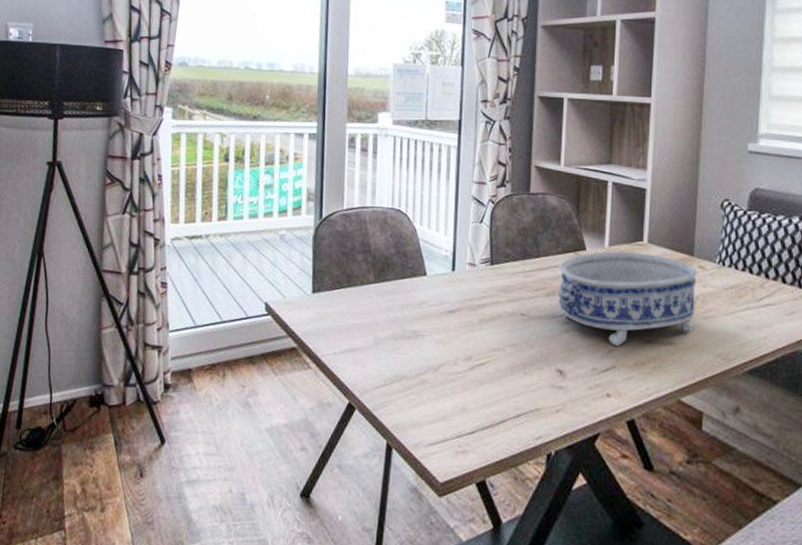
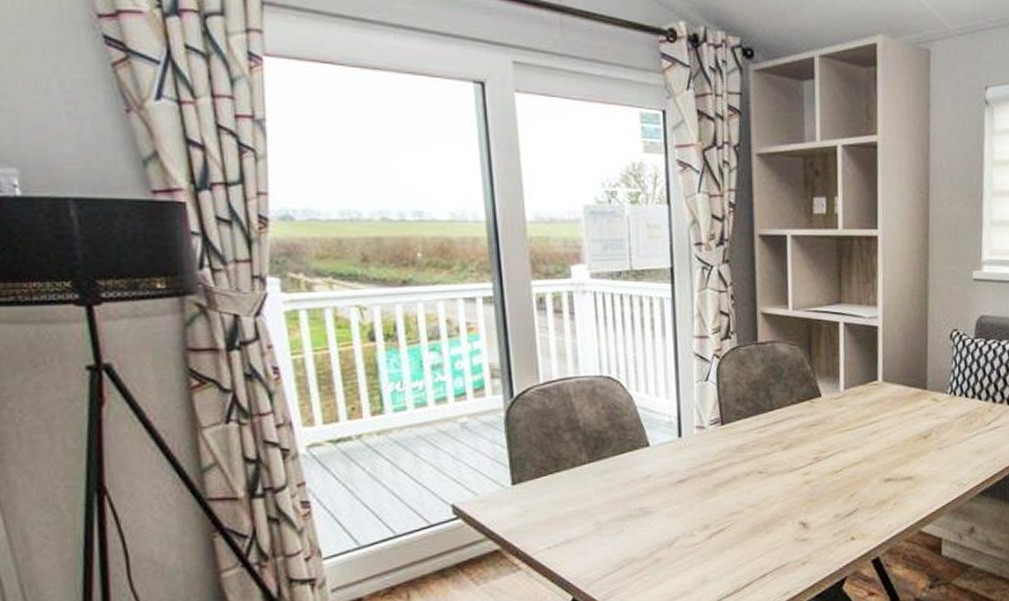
decorative bowl: present [557,251,698,346] -> none [795,392,932,489]

